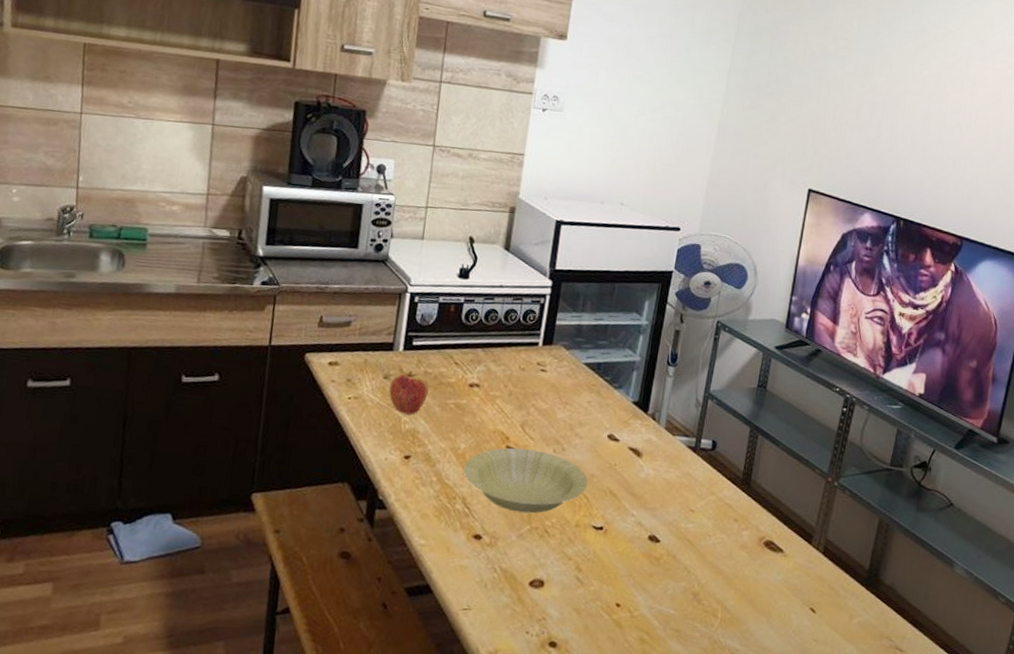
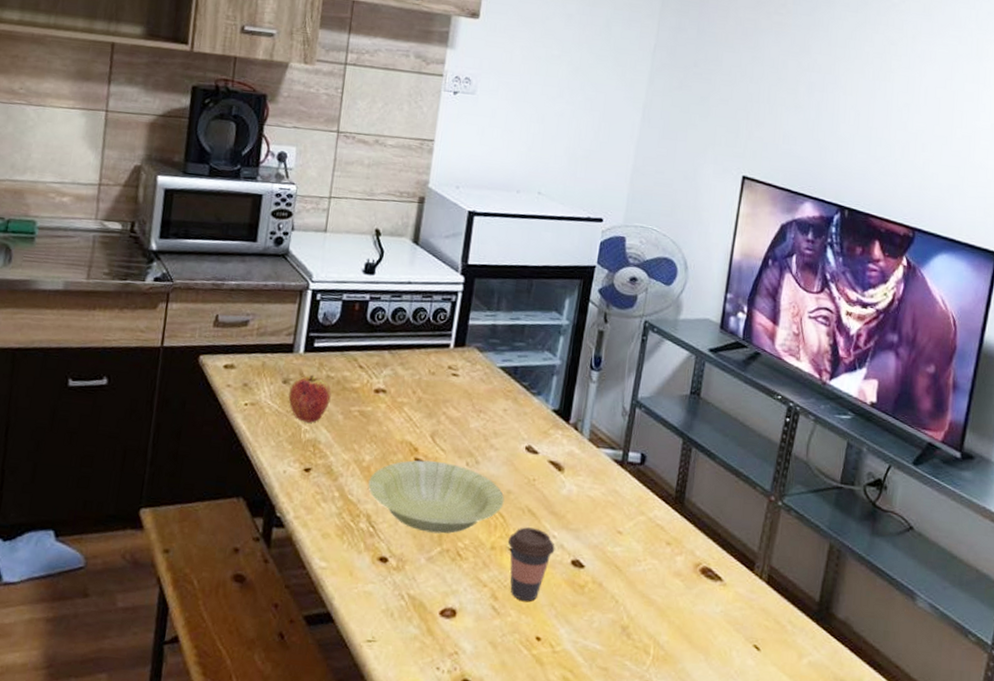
coffee cup: none [591,507,634,572] -> present [507,527,555,601]

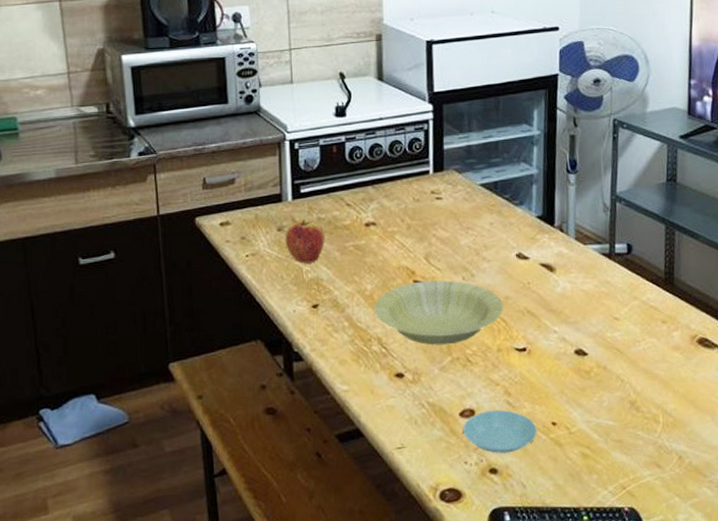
saucer: none [440,613,520,665] -> present [463,409,537,454]
coffee cup: present [507,527,555,601] -> none [512,327,558,393]

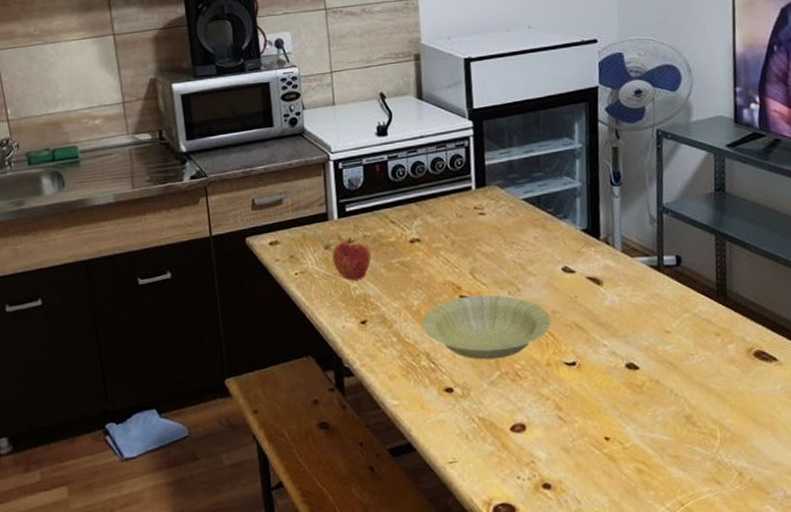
saucer: present [463,409,537,454] -> none [514,424,590,469]

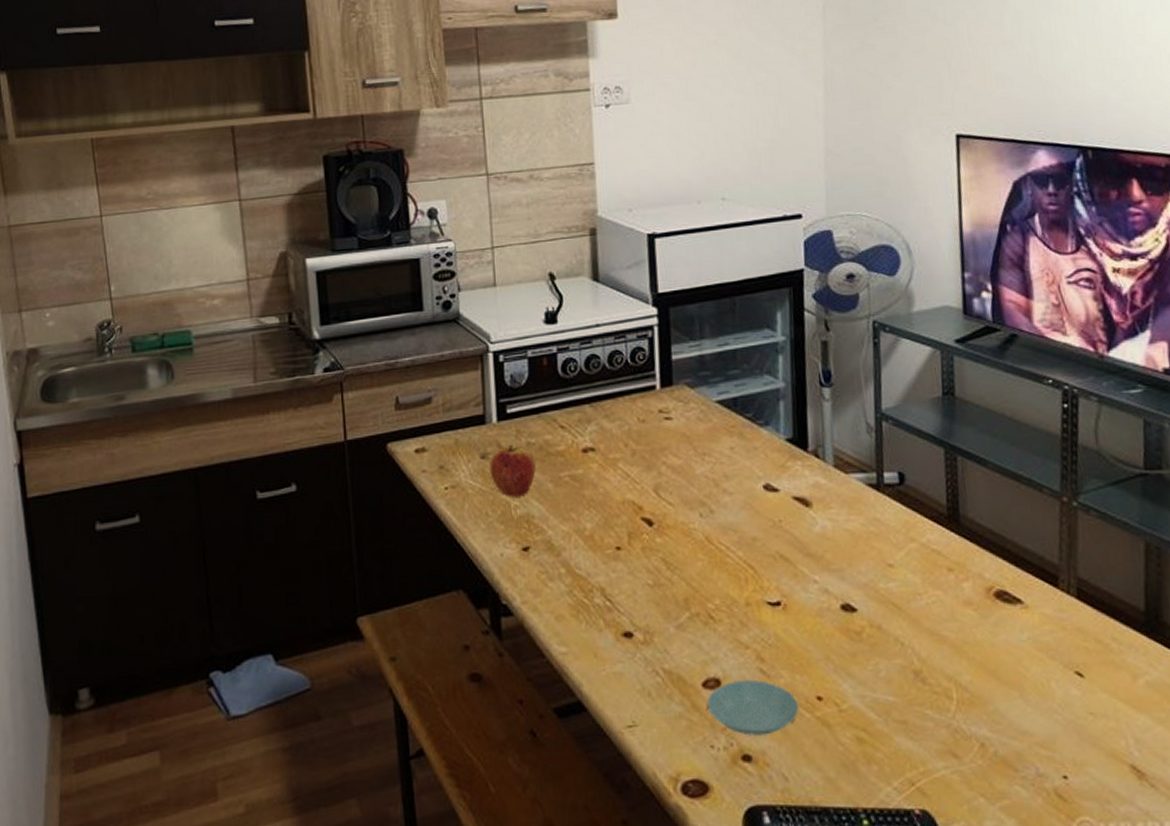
bowl: present [421,295,551,360] -> none [595,517,751,598]
saucer: none [514,424,590,469] -> present [707,679,799,736]

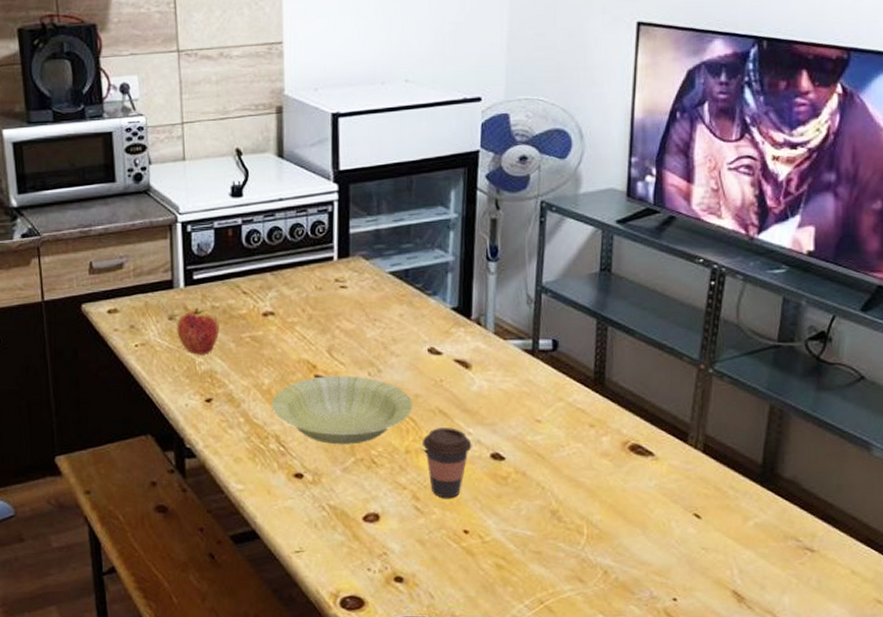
bowl: none [595,517,751,598] -> present [271,375,413,445]
saucer: present [707,679,799,736] -> none [366,515,447,561]
coffee cup: none [763,575,819,658] -> present [422,428,472,498]

